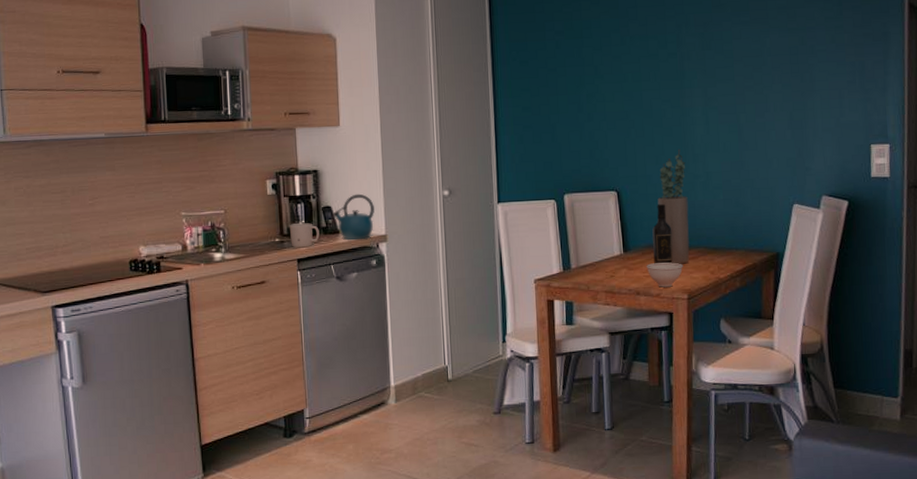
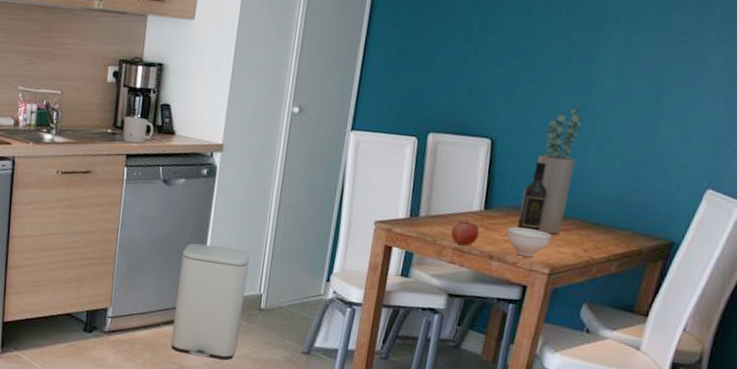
kettle: present [332,193,374,241] -> none [170,95,216,145]
pedal bin: none [367,328,434,438] -> present [171,243,250,360]
fruit: none [600,264,625,288] -> present [450,220,480,246]

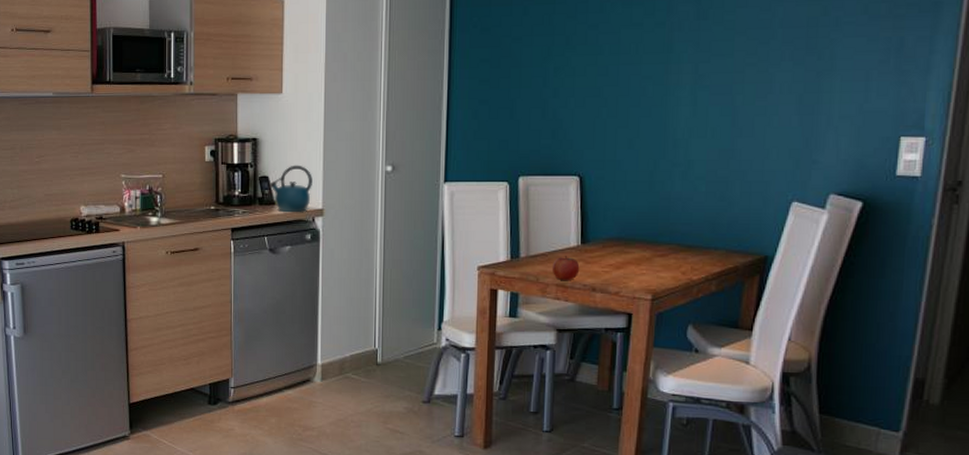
mug: present [122,116,154,144] -> none [225,192,255,217]
kettle: none [170,95,216,145] -> present [269,165,312,213]
pedal bin: present [171,243,250,360] -> none [295,306,361,418]
bowl: present [507,227,553,258] -> none [606,258,650,285]
wine bottle: present [517,162,548,232] -> none [616,194,640,260]
vase: present [537,102,583,235] -> none [626,132,664,261]

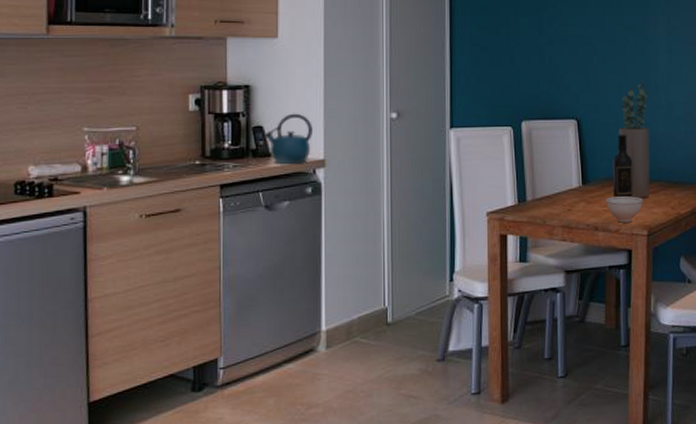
fruit: present [552,256,580,281] -> none [557,197,583,222]
bowl: none [606,258,650,285] -> present [605,196,644,223]
wine bottle: none [616,194,640,260] -> present [612,135,633,198]
vase: none [626,132,664,261] -> present [619,77,651,199]

